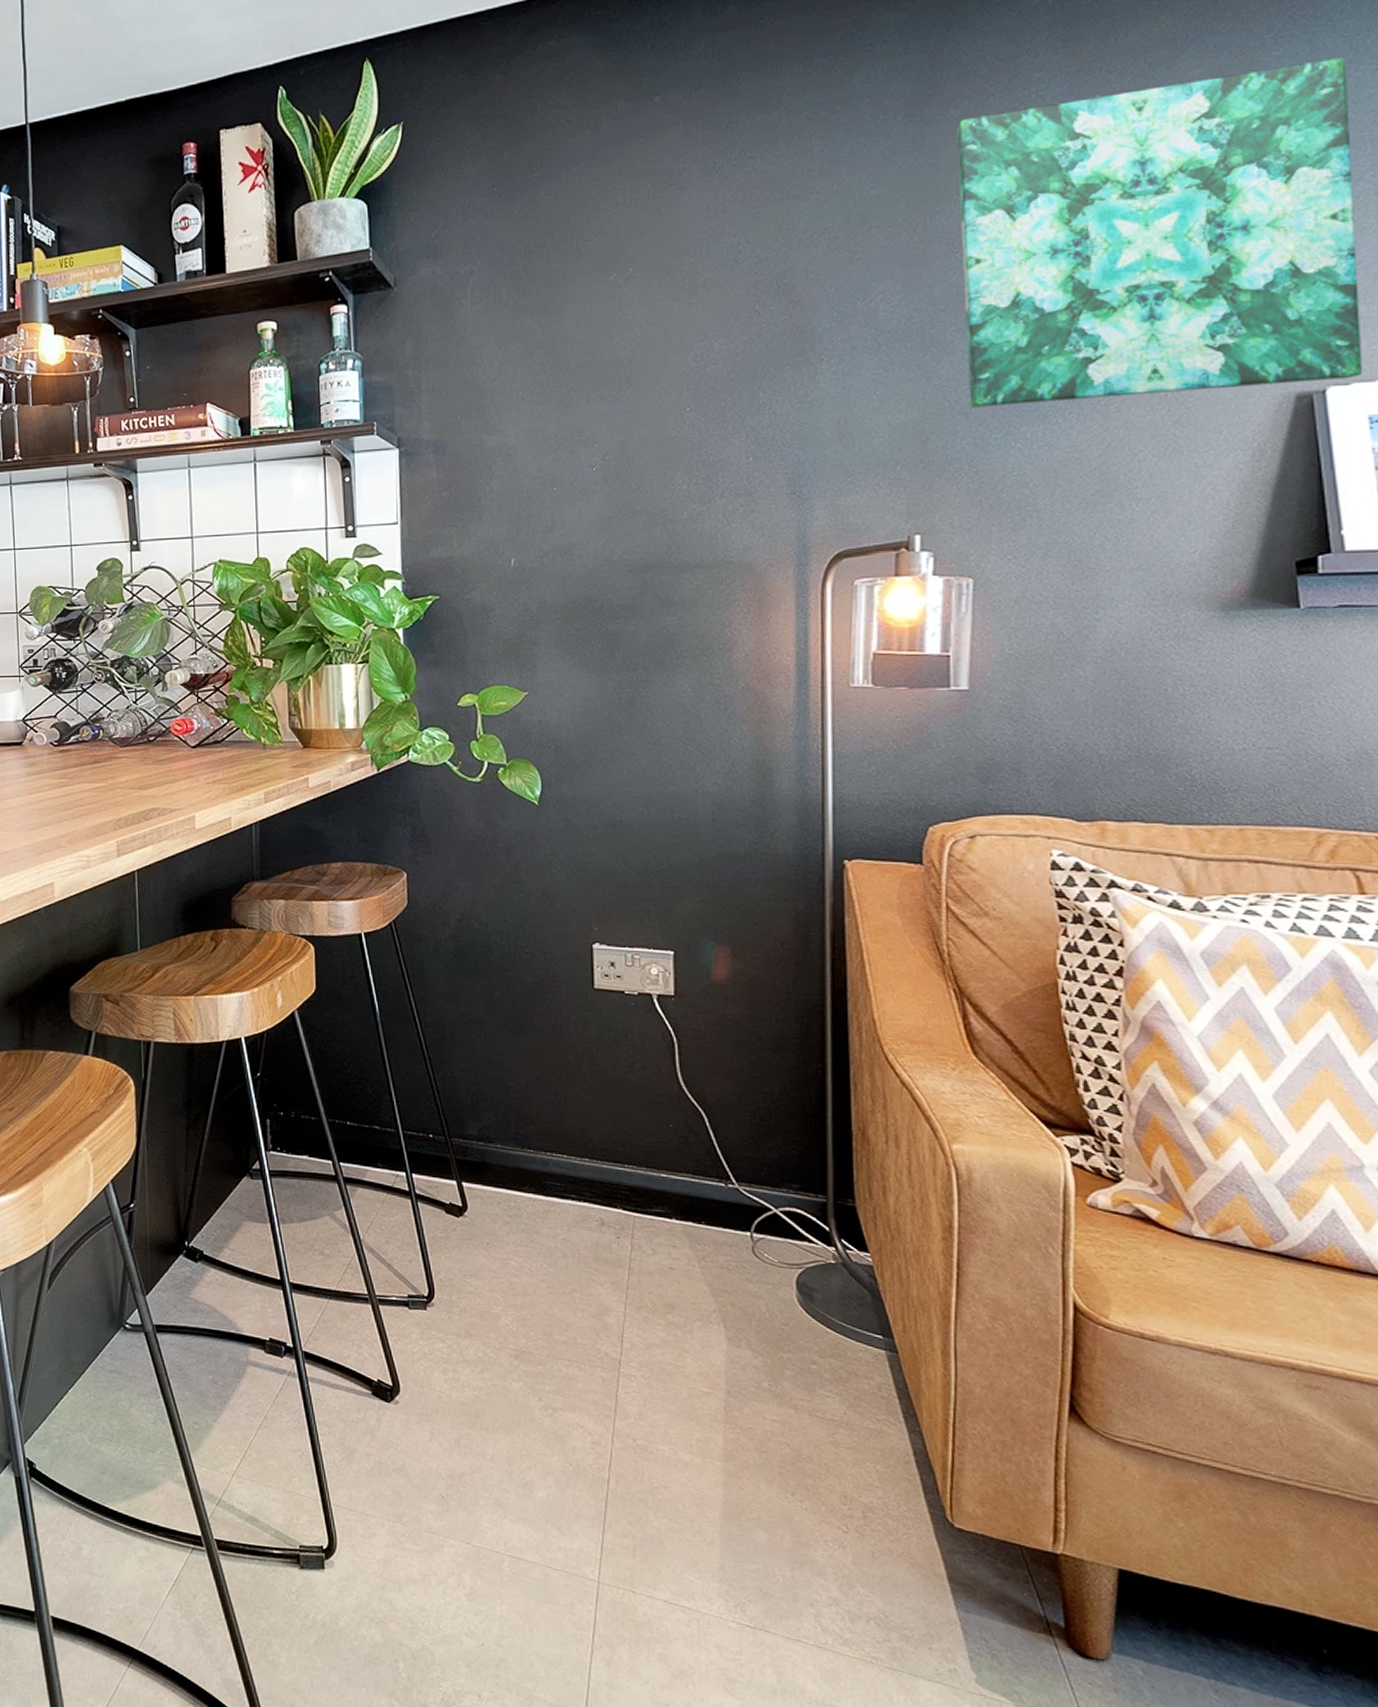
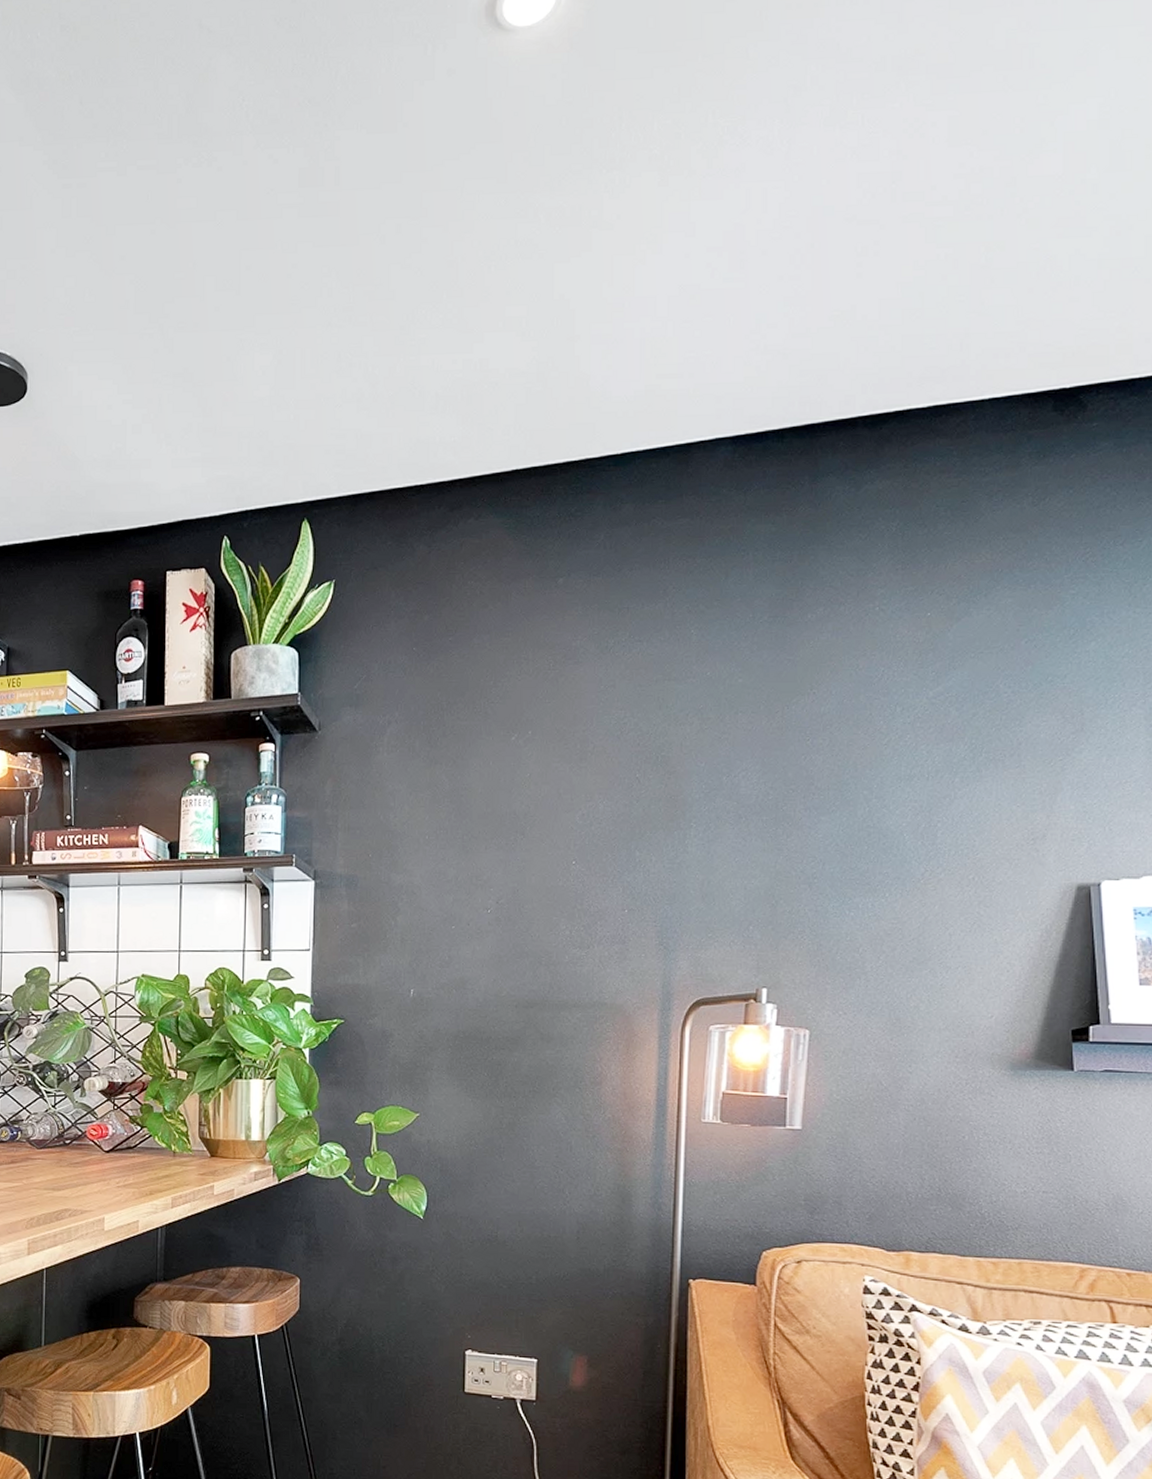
wall art: present [956,58,1362,408] -> none [812,601,1129,879]

